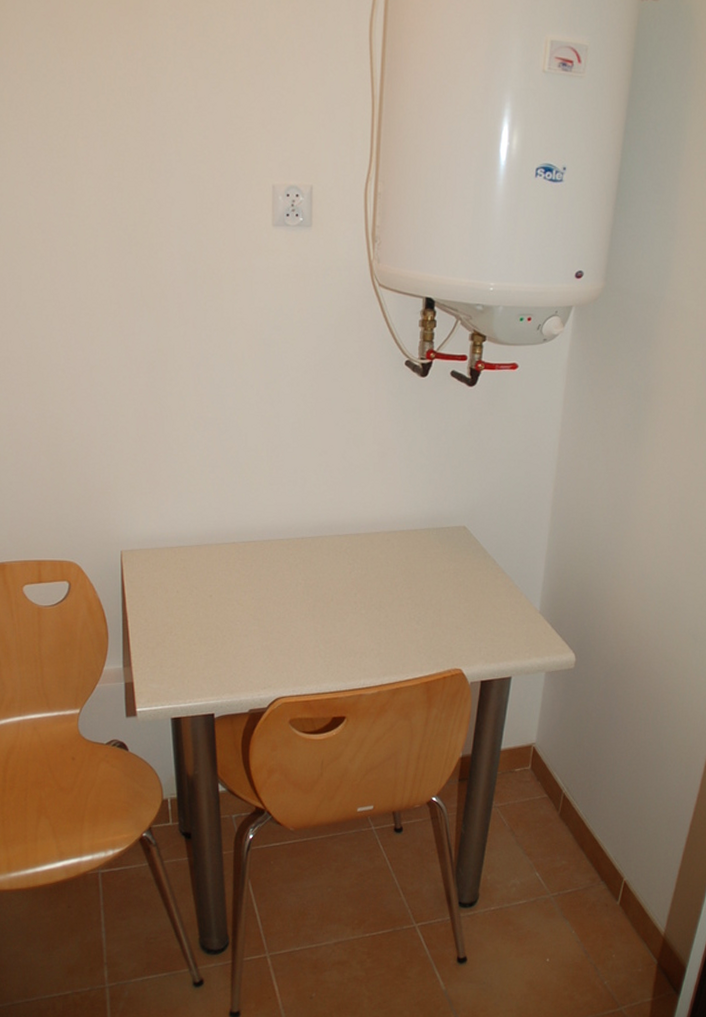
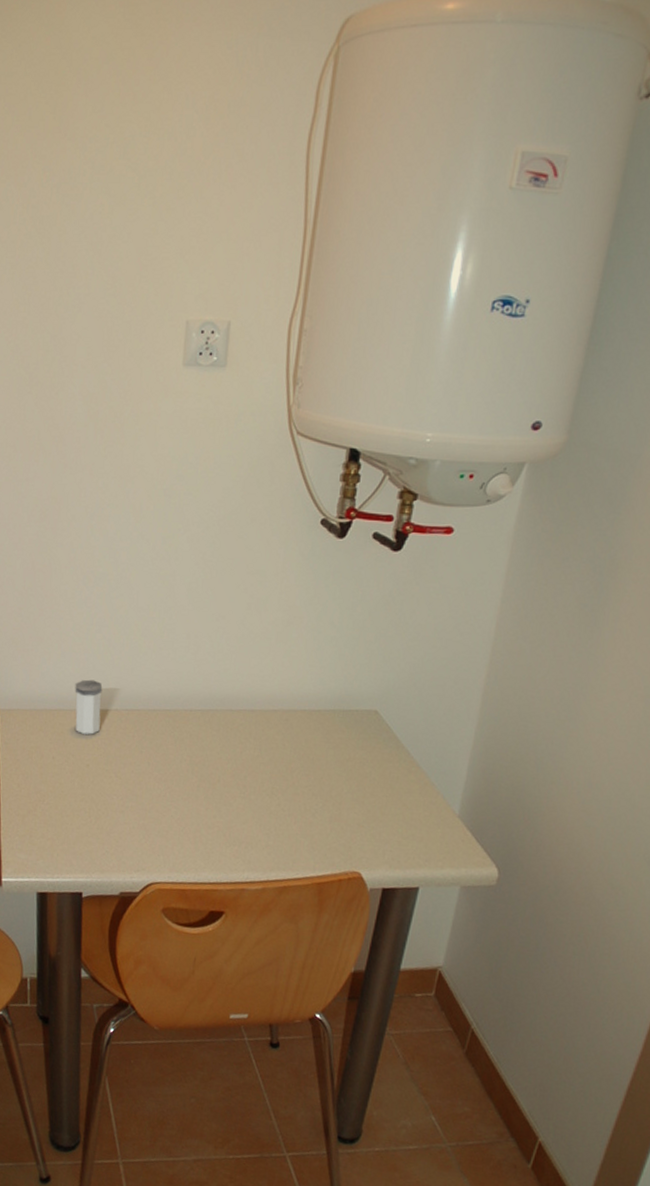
salt shaker: none [193,517,219,567] -> present [75,679,103,735]

